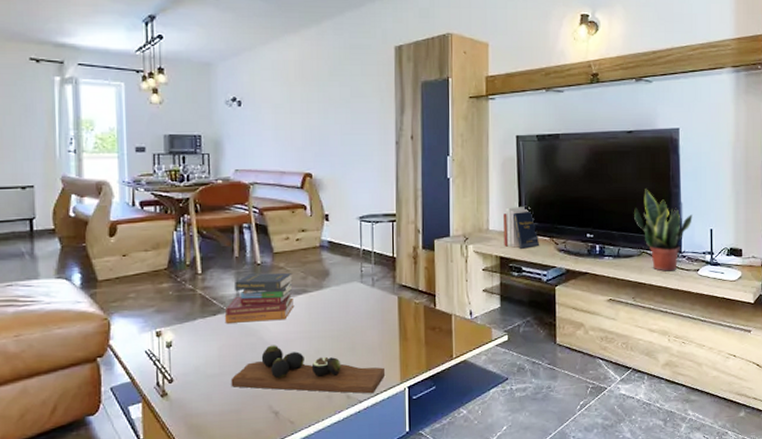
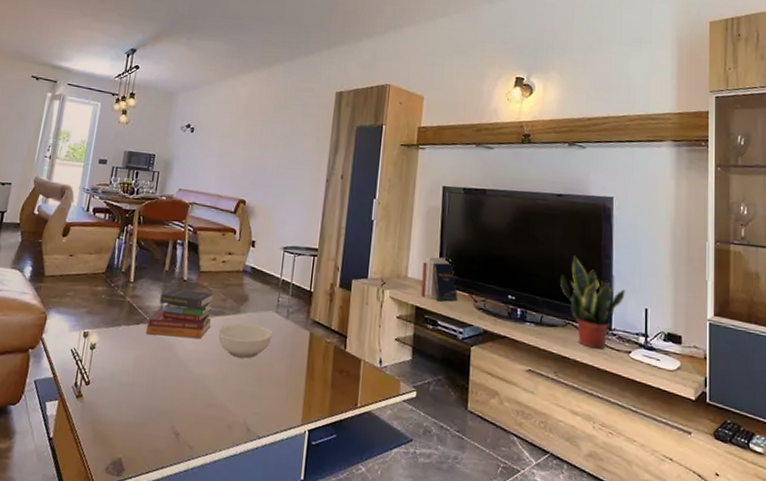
decorative tray: present [231,345,386,394] -> none [140,362,288,431]
bowl: none [303,297,360,332] -> present [218,323,273,359]

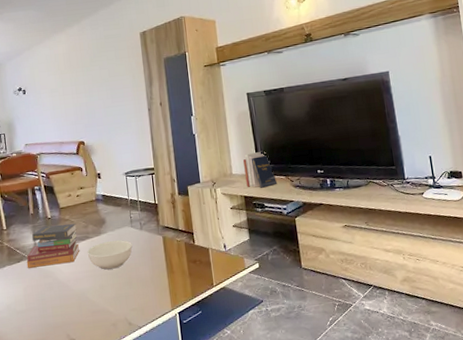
potted plant: present [560,256,625,349] -> none [357,126,412,197]

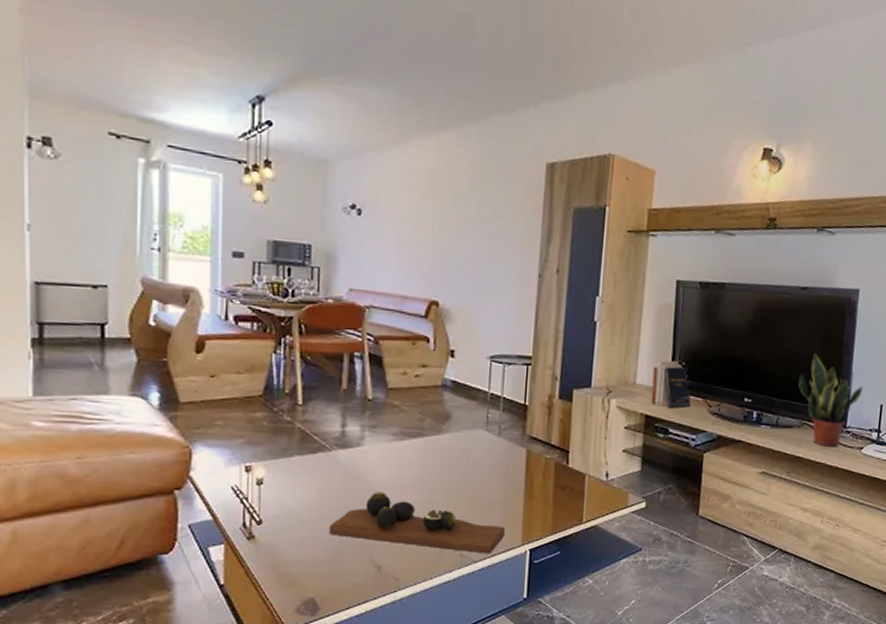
books: present [26,224,80,268] -> none [326,409,408,465]
decorative tray: none [35,283,159,321] -> present [328,492,506,554]
bowl: present [87,240,133,270] -> none [417,444,483,482]
potted plant: none [357,126,412,197] -> present [799,353,863,447]

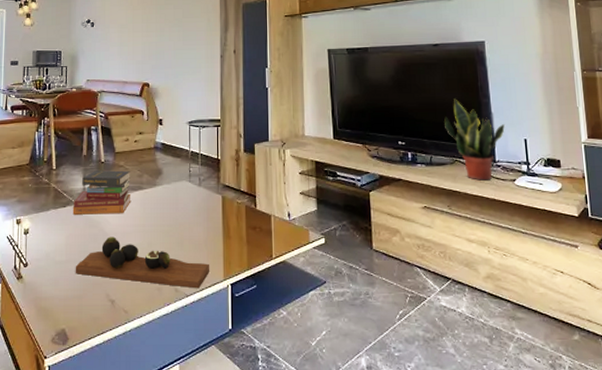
books: none [326,409,408,465] -> present [72,170,131,215]
books: present [651,360,691,410] -> none [318,113,353,155]

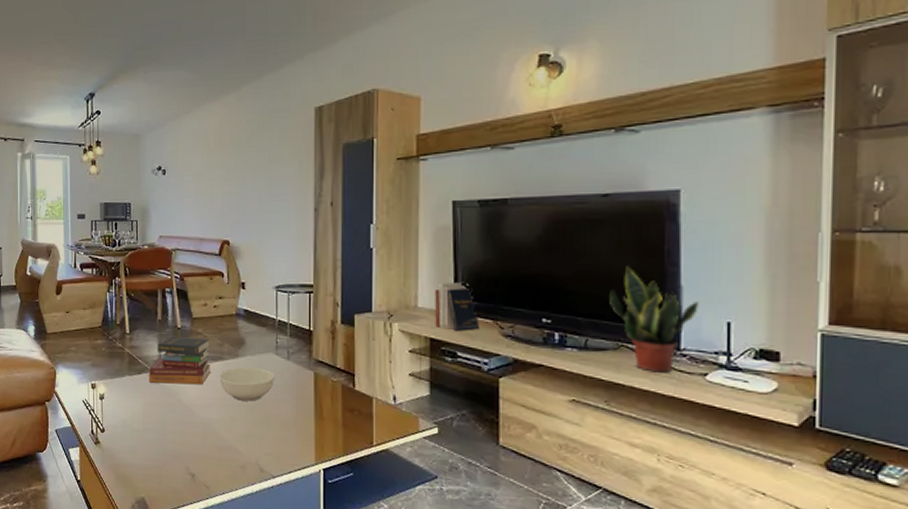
decorative tray: present [75,236,210,289] -> none [153,408,300,471]
bowl: none [138,195,188,226] -> present [219,367,275,401]
books: none [318,113,353,155] -> present [435,281,480,332]

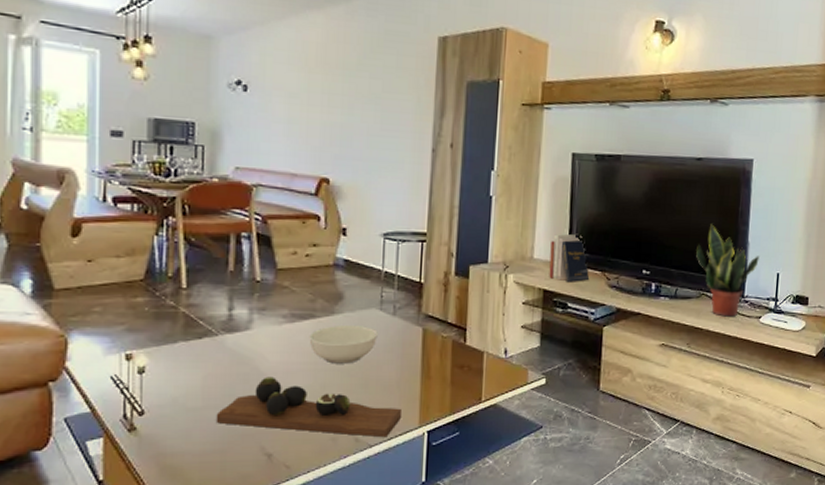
books: present [148,337,211,385] -> none [212,292,299,349]
decorative tray: none [153,408,300,471] -> present [216,377,403,438]

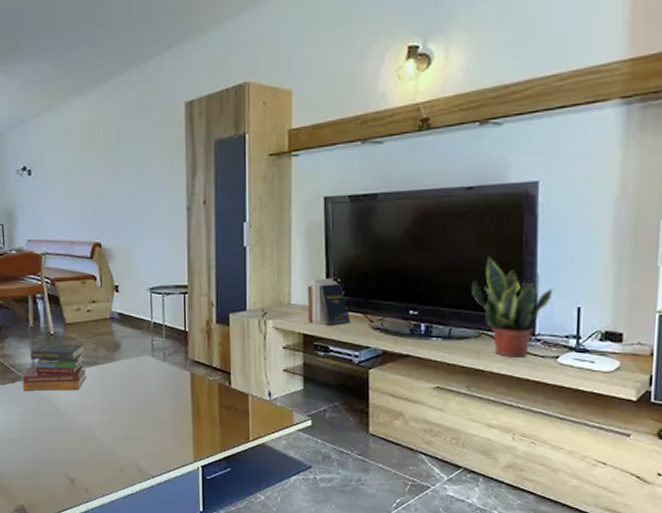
books: none [212,292,299,349] -> present [22,343,87,391]
decorative tray: present [216,377,403,438] -> none [29,414,178,470]
bowl: present [309,326,378,364] -> none [95,371,152,404]

